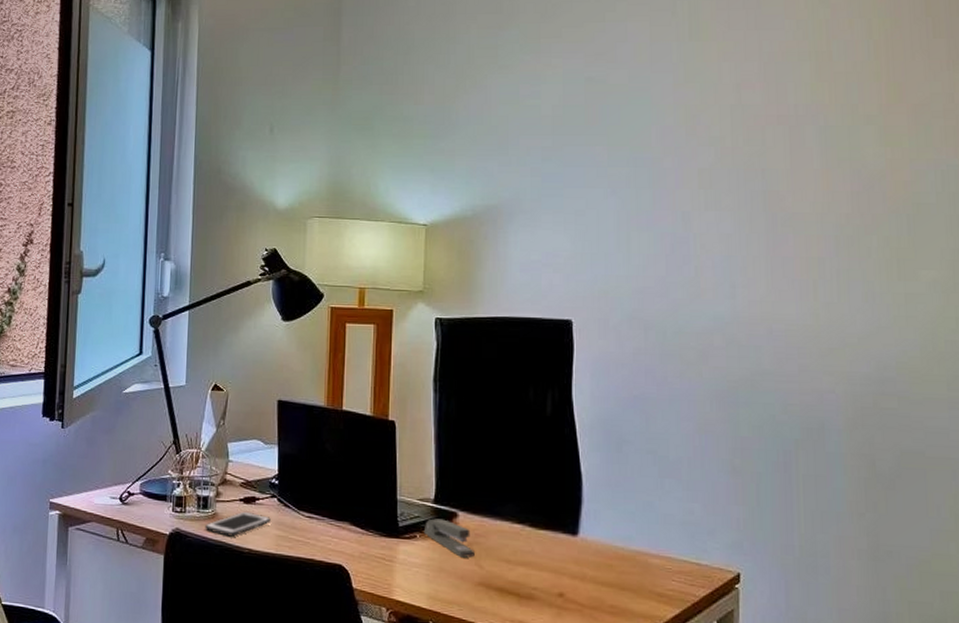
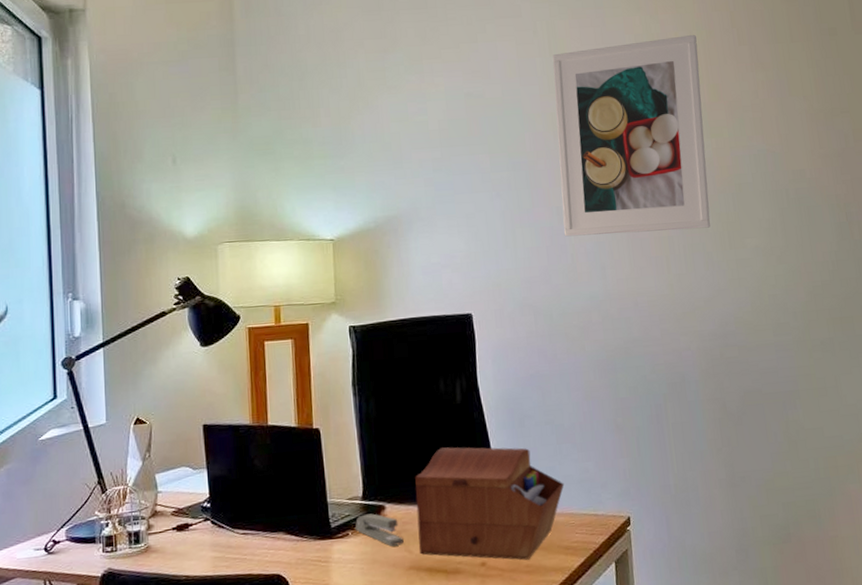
cell phone: present [205,511,271,537] -> none [139,539,206,567]
sewing box: none [490,461,664,600] -> present [415,447,565,560]
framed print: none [688,22,878,252] -> present [552,34,711,237]

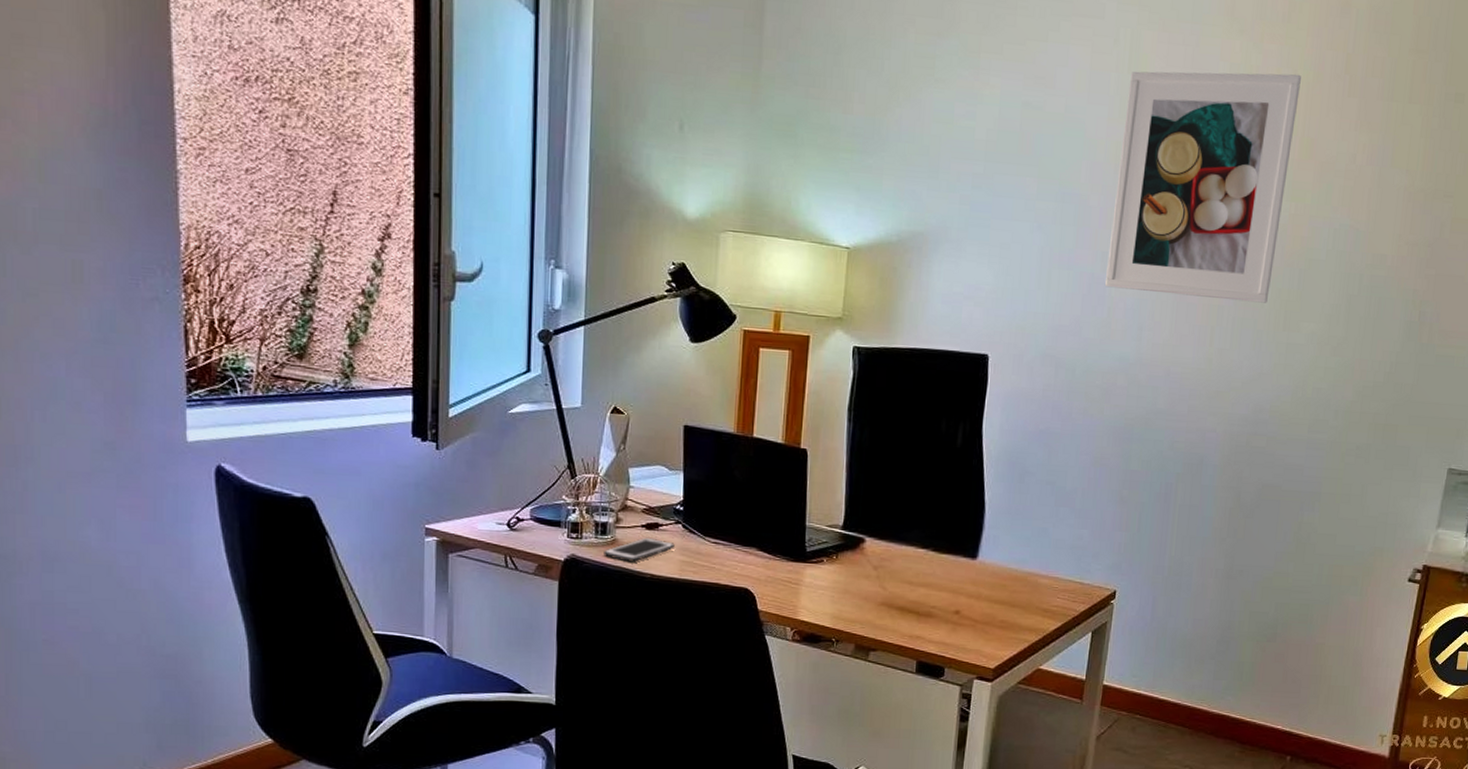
cell phone: none [139,539,206,567] -> present [604,537,675,562]
stapler: present [355,513,404,546] -> none [831,544,879,580]
sewing box: present [415,447,565,560] -> none [893,490,1055,616]

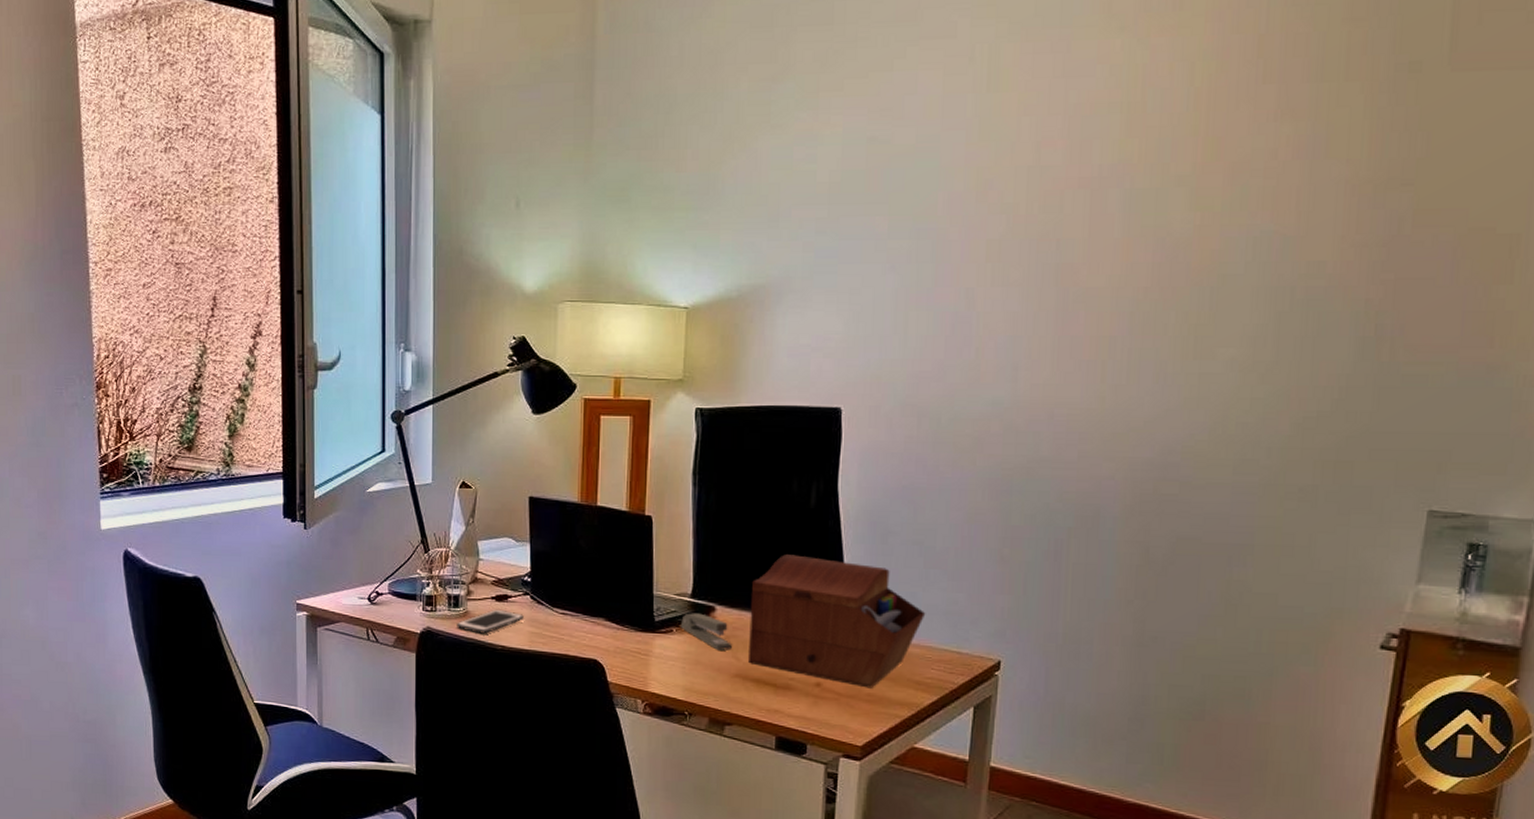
stapler: none [831,544,879,580] -> present [681,613,732,651]
sewing box: none [893,490,1055,616] -> present [747,554,926,688]
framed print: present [1104,71,1301,303] -> none [970,66,1200,329]

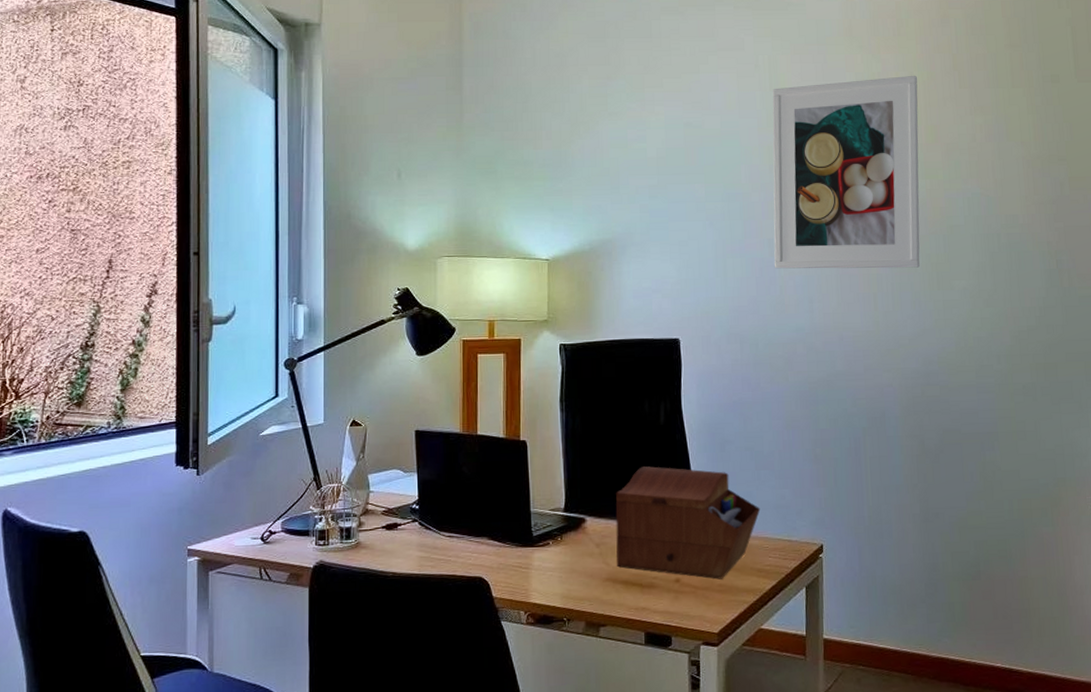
cell phone: present [457,609,524,634] -> none [349,537,413,563]
stapler: present [681,613,732,651] -> none [556,525,602,558]
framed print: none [970,66,1200,329] -> present [772,75,920,269]

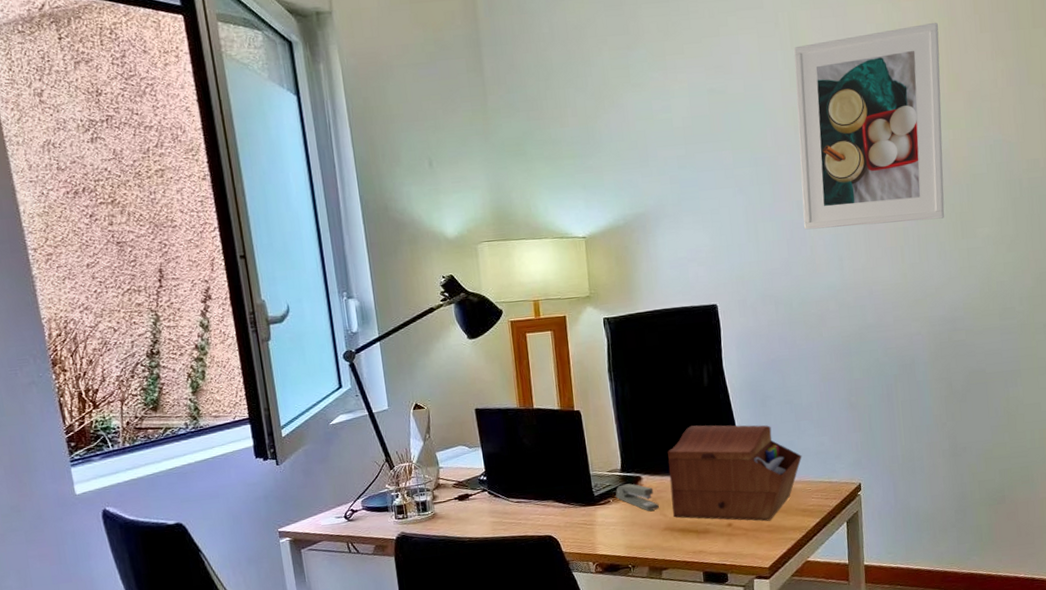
stapler: none [556,525,602,558] -> present [616,483,659,511]

